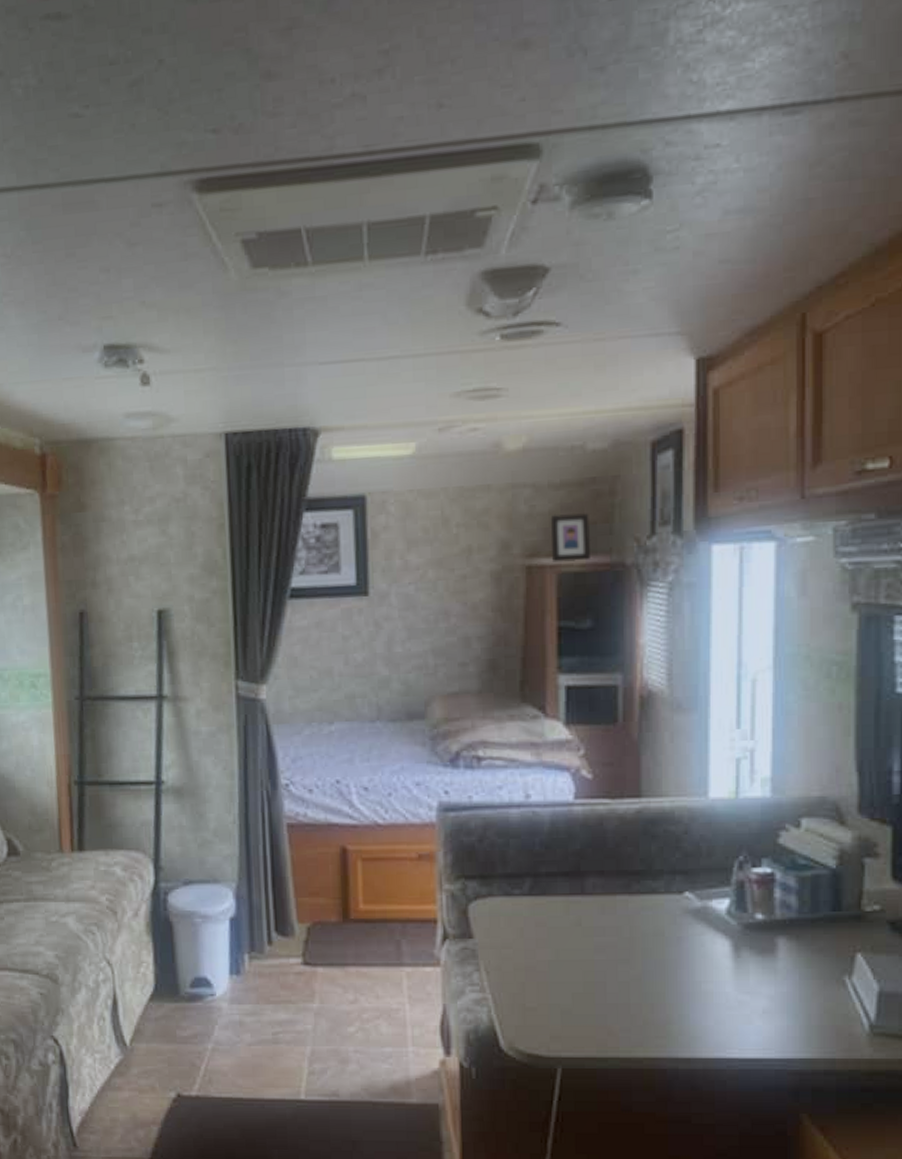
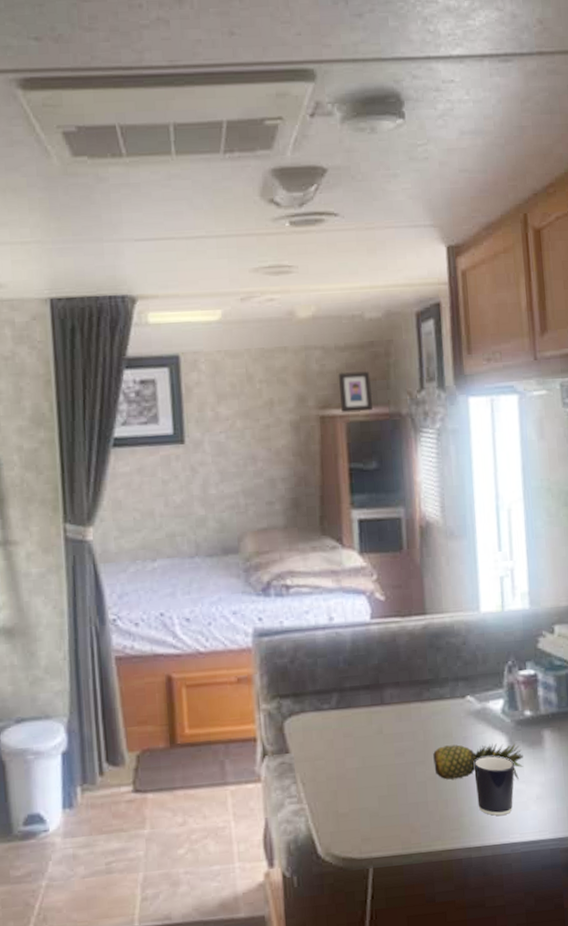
fruit: none [640,945,750,990] -> present [433,743,524,781]
mug: none [688,961,738,1028] -> present [473,756,515,816]

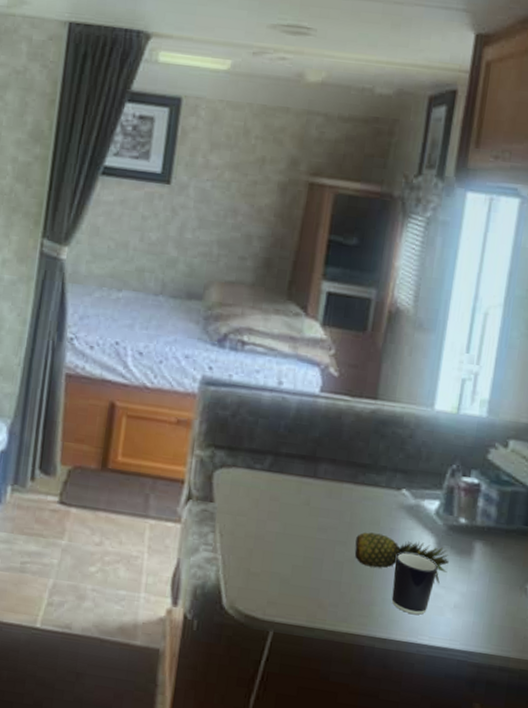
picture frame: present [338,371,373,413] -> none [332,142,369,187]

